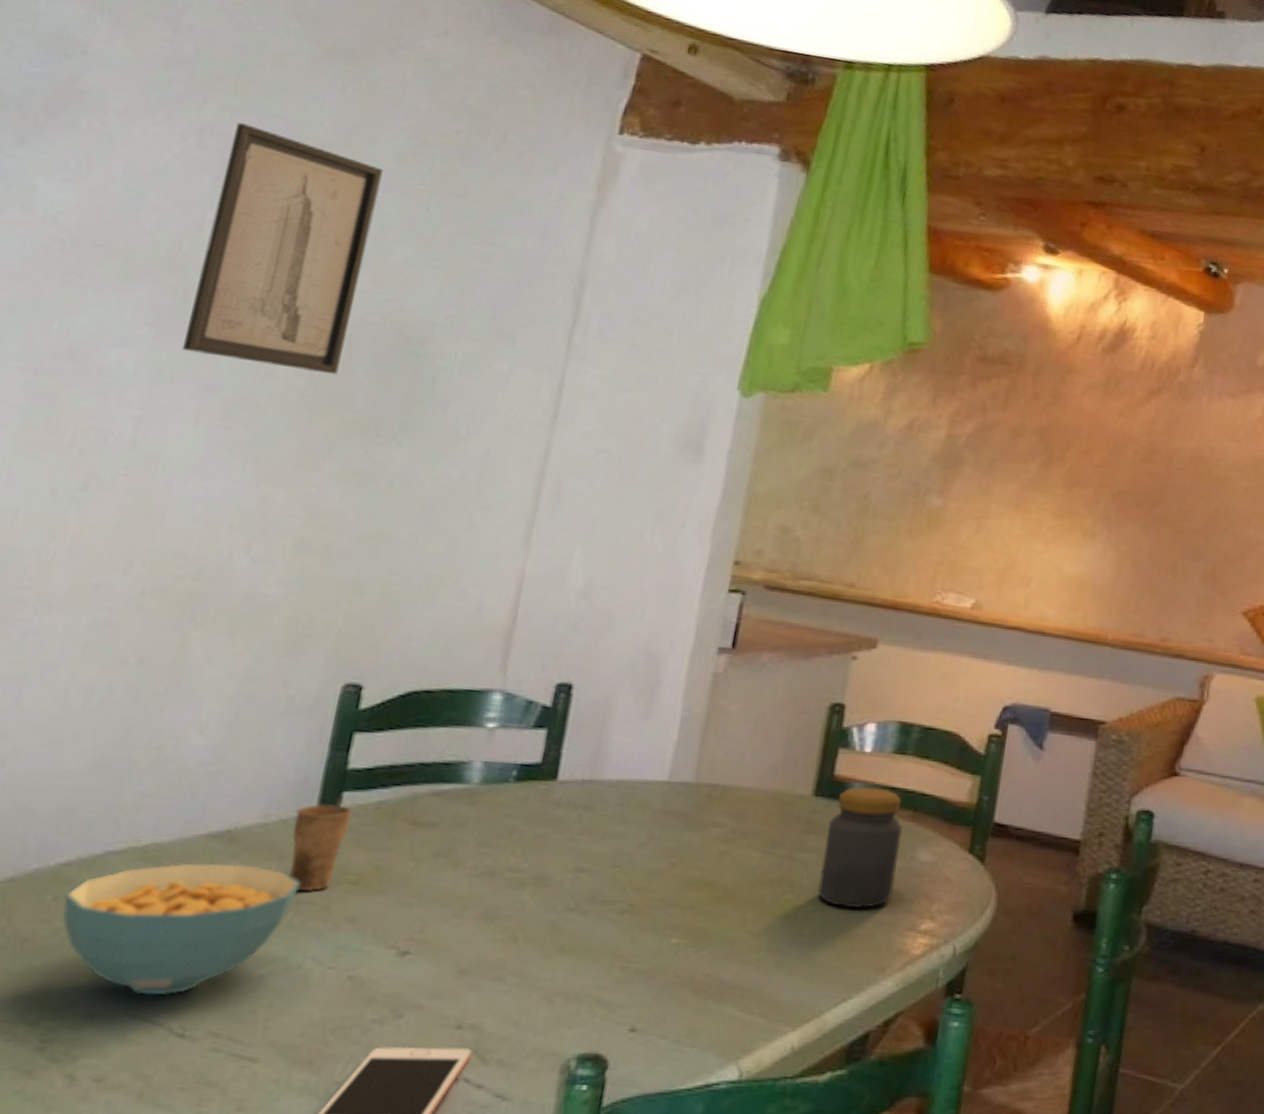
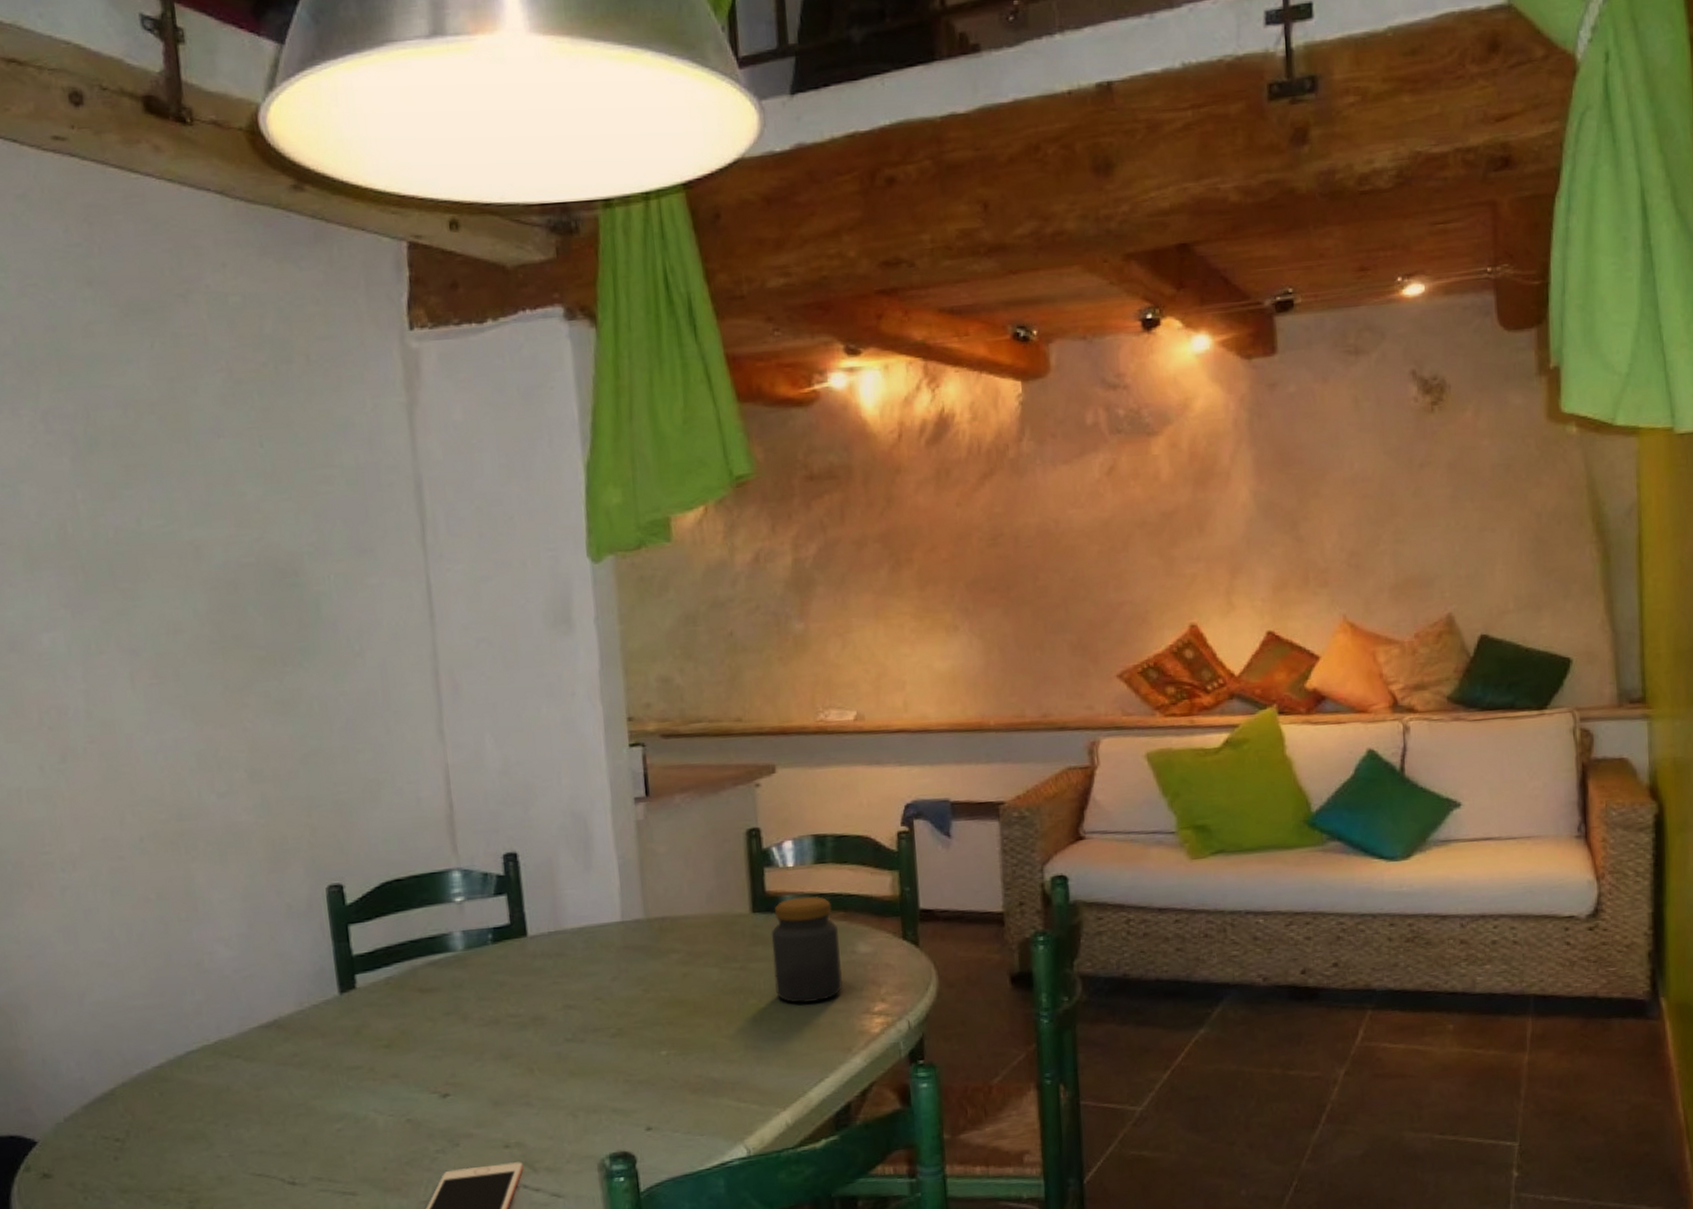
cereal bowl: present [62,862,300,996] -> none [167,1045,345,1158]
wall art: present [181,123,383,375] -> none [73,400,234,624]
cup: present [289,794,352,891] -> none [323,977,370,1059]

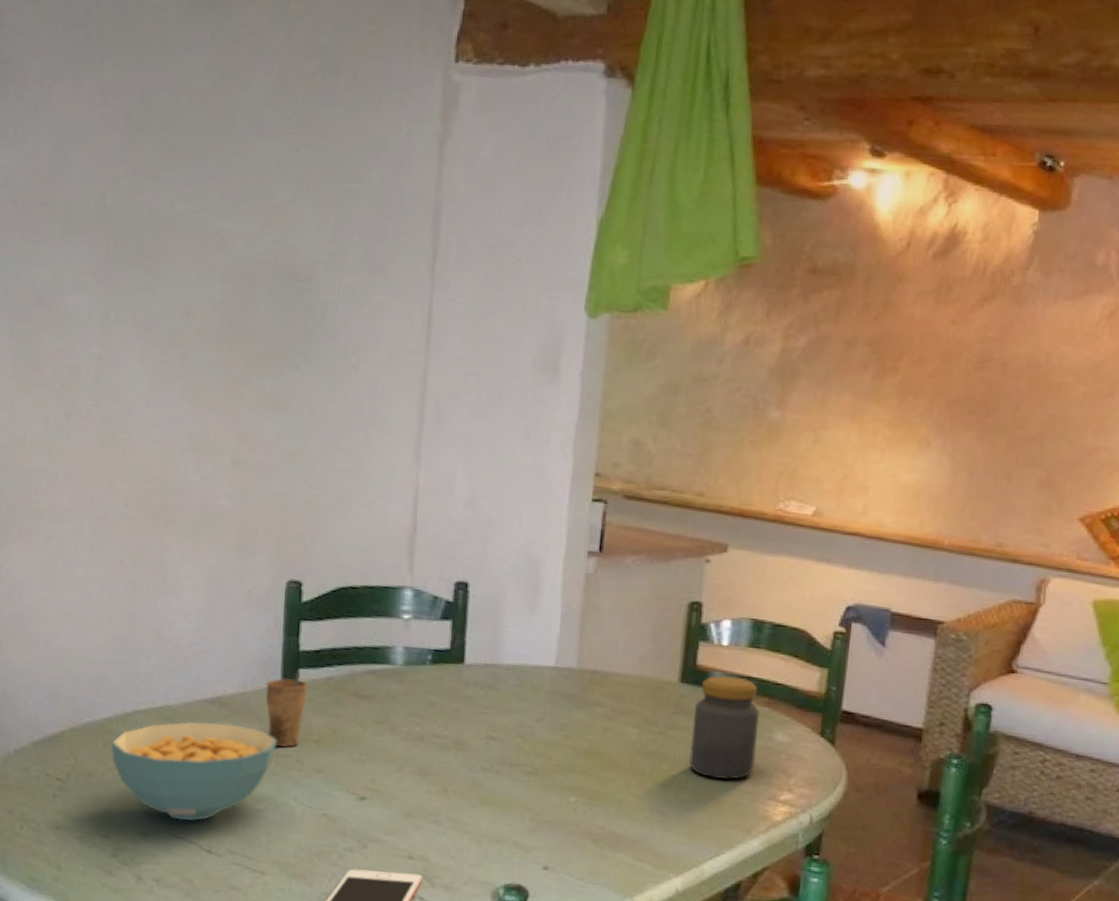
cereal bowl: none [167,1045,345,1158] -> present [111,721,277,821]
cup: none [323,977,370,1059] -> present [265,671,308,747]

